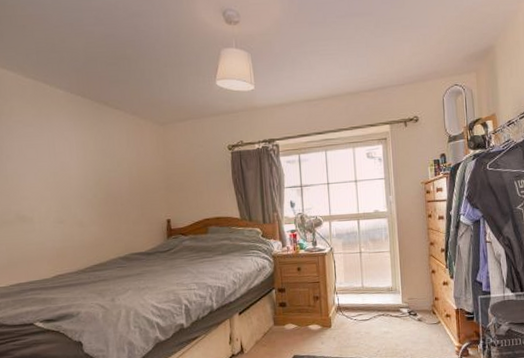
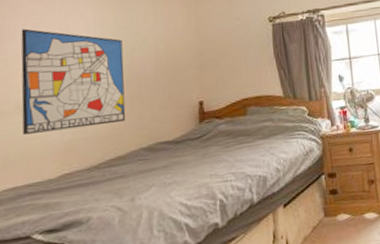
wall art: none [17,149,106,240] -> present [21,28,126,135]

